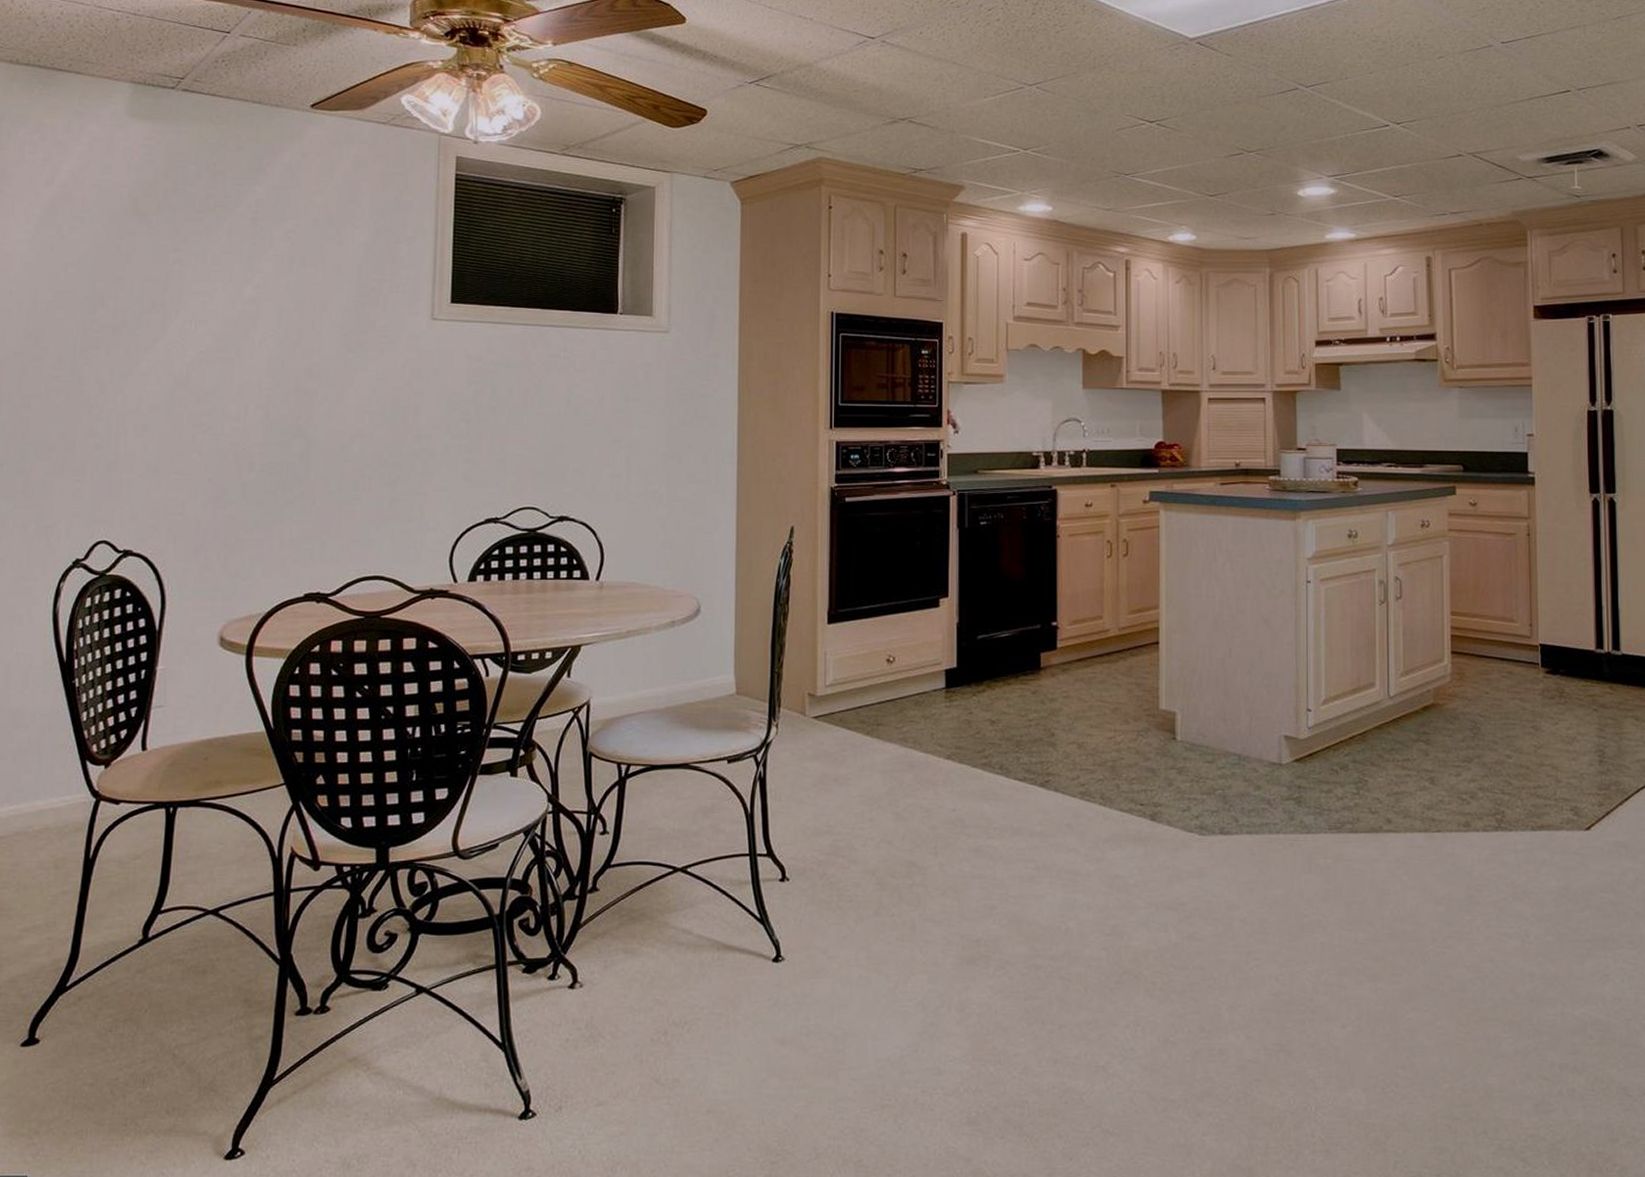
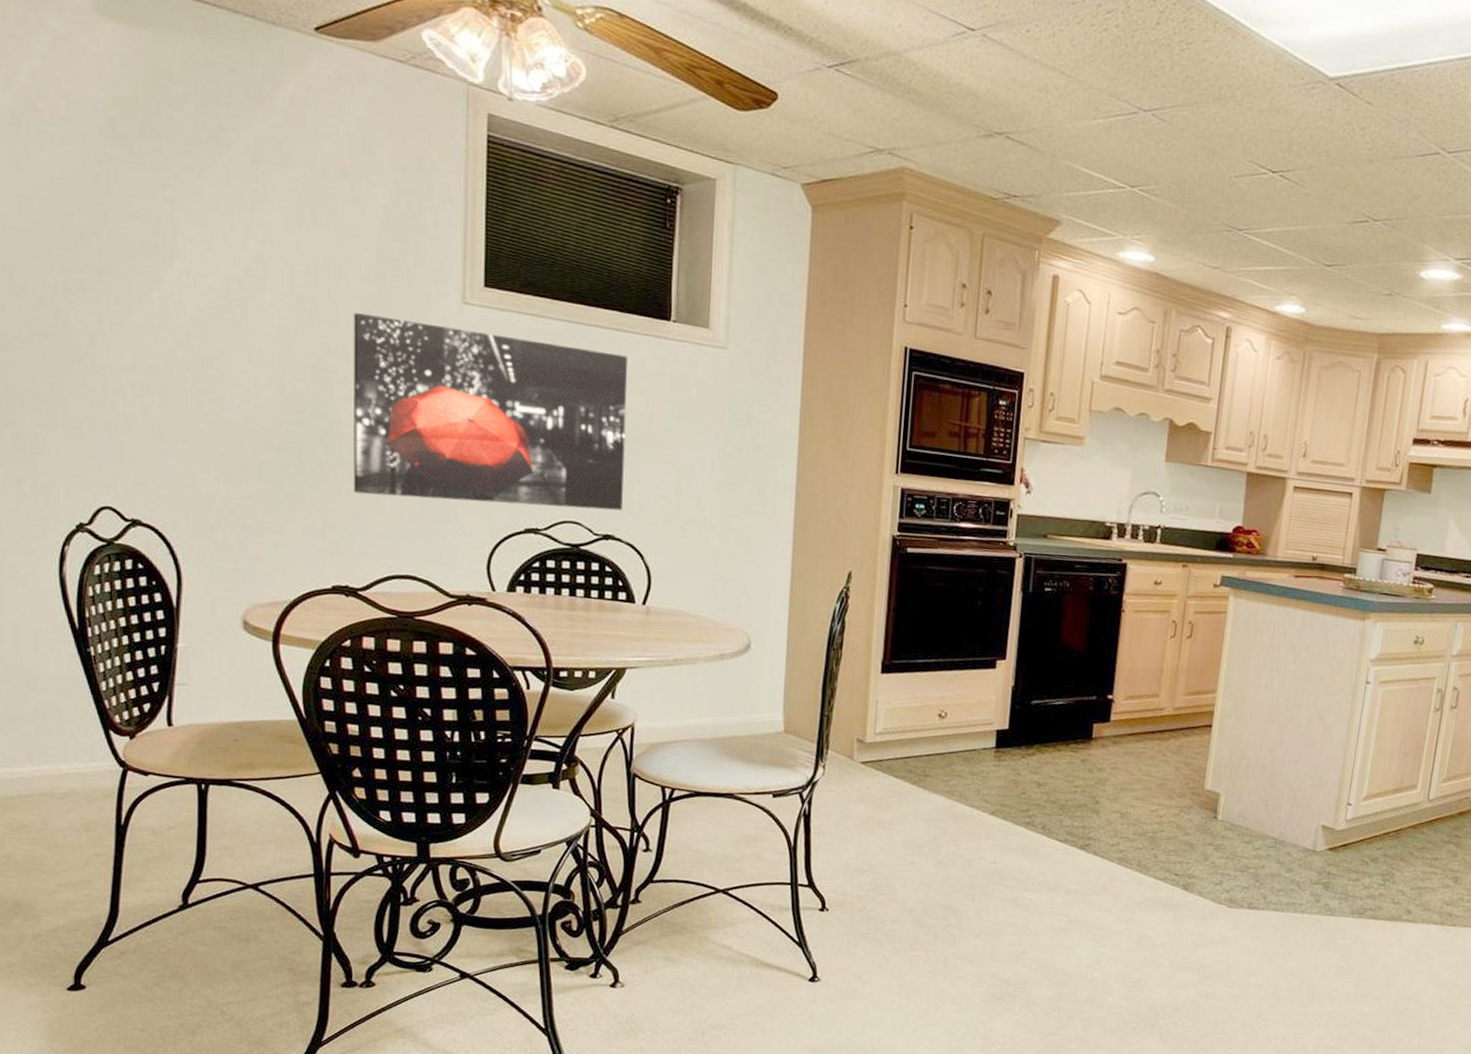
wall art: none [327,339,580,503] -> present [353,313,628,511]

